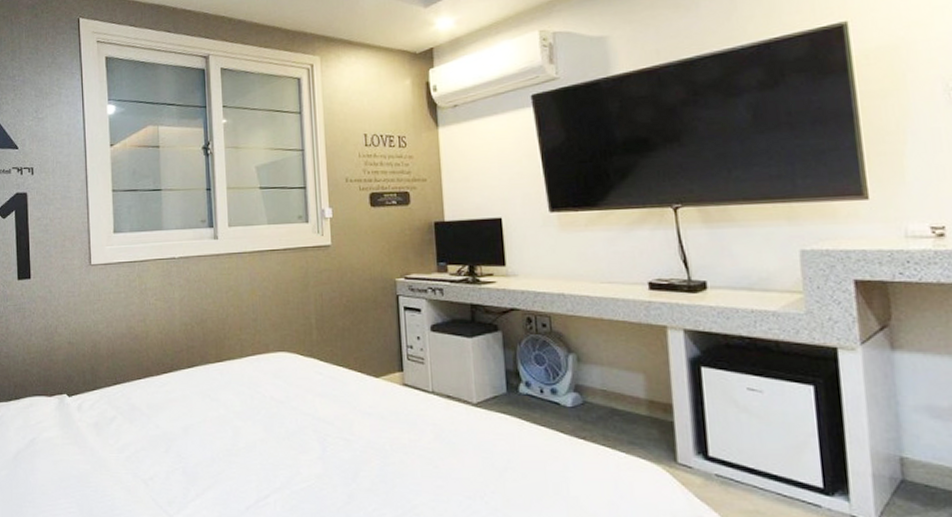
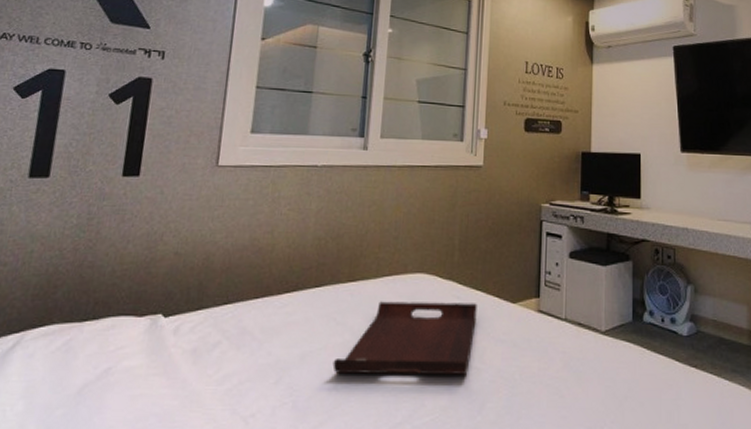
serving tray: none [212,378,342,445] -> present [332,301,477,375]

